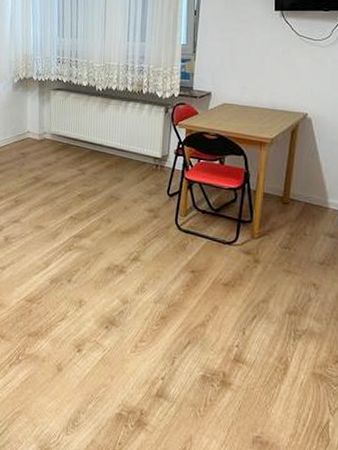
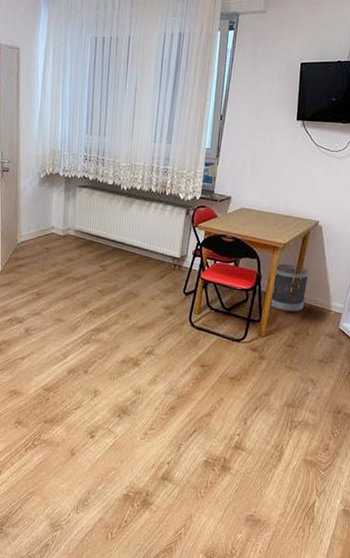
wastebasket: none [260,159,301,211] -> present [269,263,309,313]

